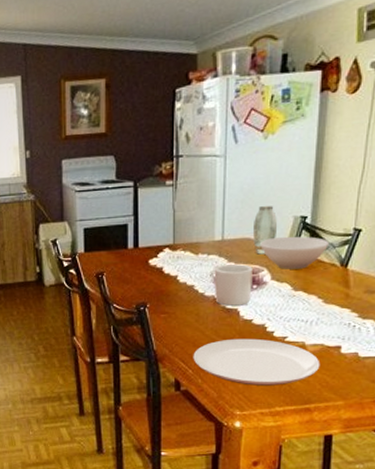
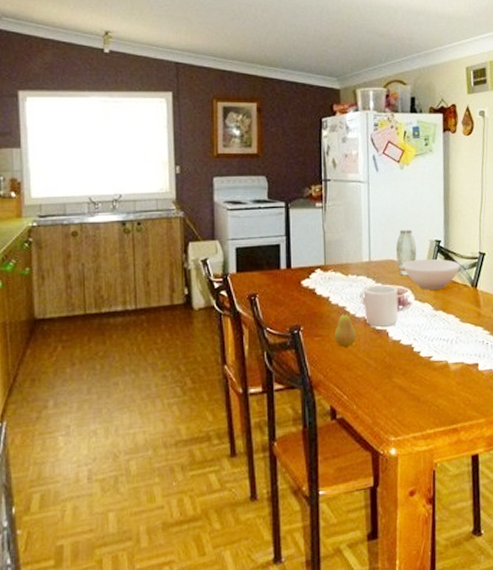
fruit: none [181,289,204,324] -> present [334,310,356,347]
plate: present [193,338,320,386] -> none [347,359,463,409]

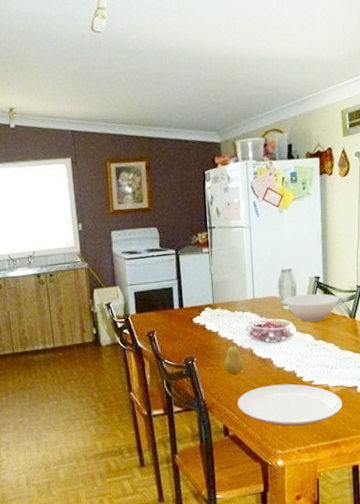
plate: none [347,359,463,409] -> present [237,384,343,426]
mug: present [363,285,399,327] -> none [249,319,282,356]

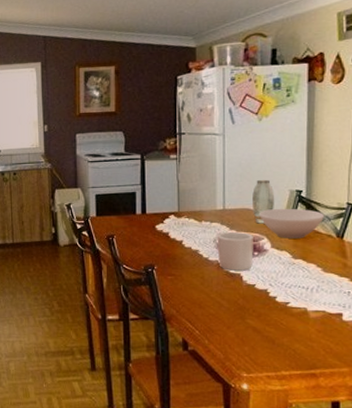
fruit: present [224,343,244,374] -> none [187,254,209,287]
plate: present [237,384,343,426] -> none [199,302,323,350]
mug: none [249,319,282,356] -> present [217,232,254,271]

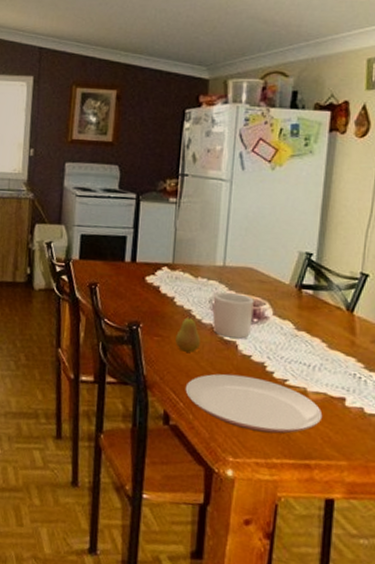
fruit: none [187,254,209,287] -> present [175,314,200,353]
plate: none [199,302,323,350] -> present [185,373,323,434]
vase: present [252,179,274,224] -> none [256,236,281,287]
bowl: present [259,208,325,239] -> none [263,270,336,308]

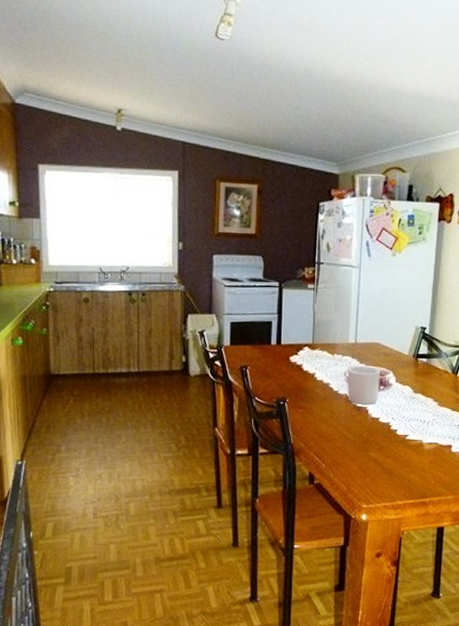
fruit: present [175,314,200,353] -> none [317,387,338,420]
plate: present [185,373,323,434] -> none [326,435,435,480]

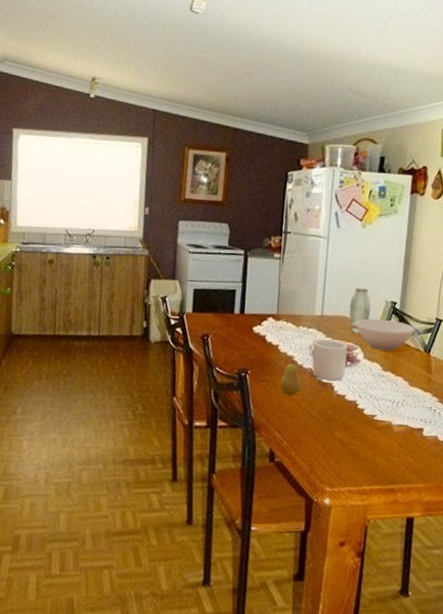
fruit: none [317,387,338,420] -> present [280,360,301,395]
vase: none [381,314,402,359] -> present [349,287,371,333]
bowl: none [387,343,444,374] -> present [355,318,415,351]

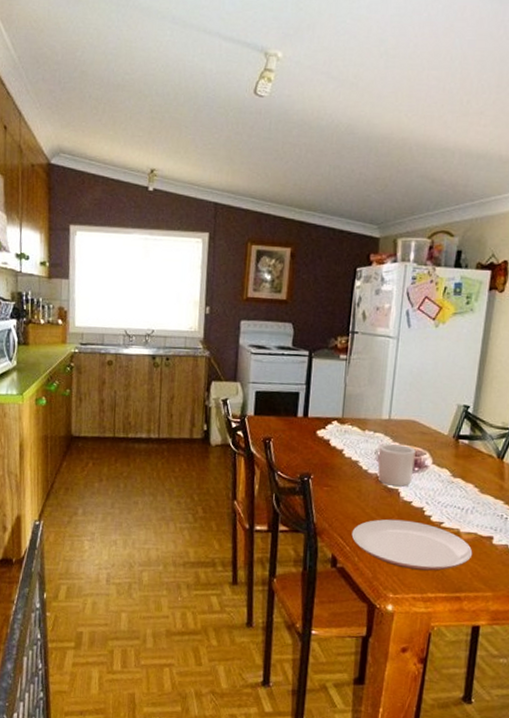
fruit: present [280,360,301,395] -> none [343,465,366,501]
plate: none [288,412,405,464] -> present [351,519,473,571]
vase: present [349,287,371,333] -> none [418,390,442,438]
bowl: present [355,318,415,351] -> none [424,422,489,457]

